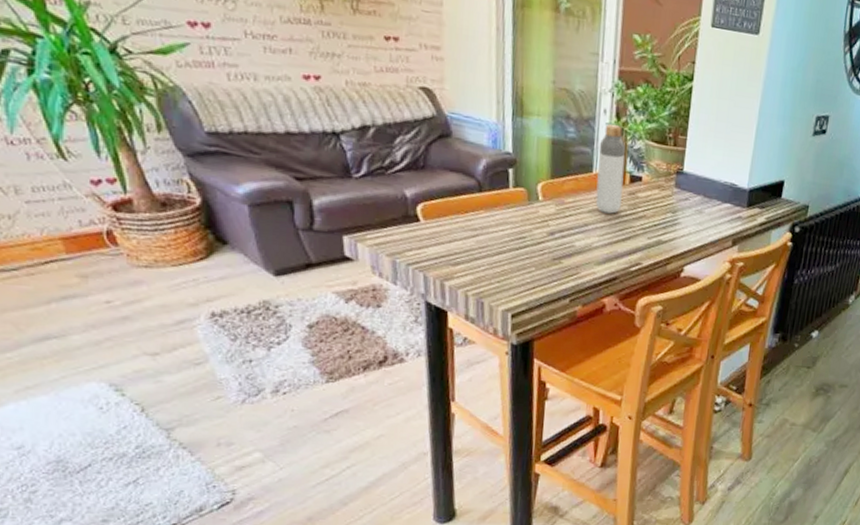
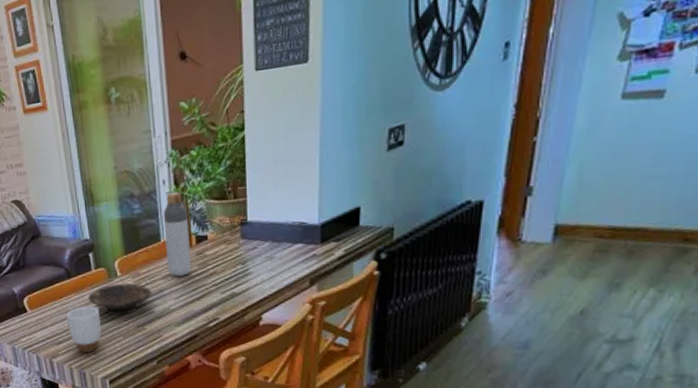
mug: none [468,226,512,280] -> present [66,306,101,352]
bowl: none [499,208,576,244] -> present [88,283,153,316]

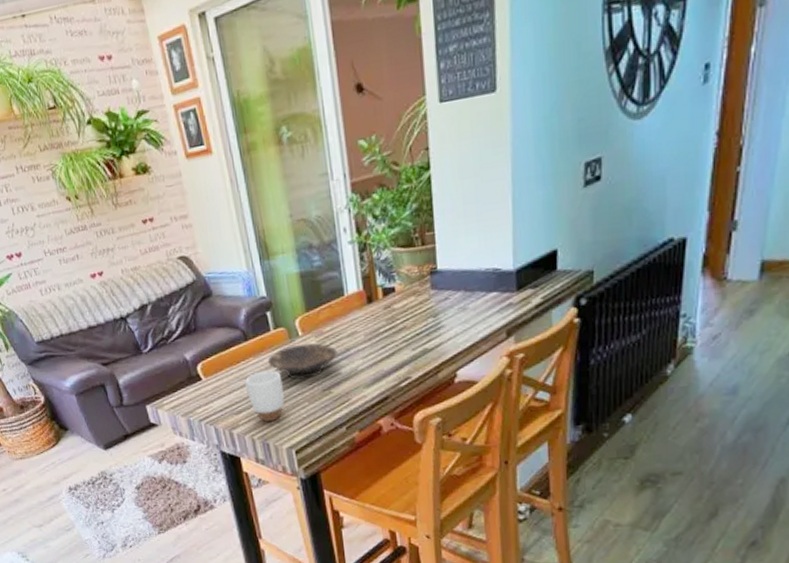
bottle: present [163,191,191,277] -> none [345,240,379,334]

